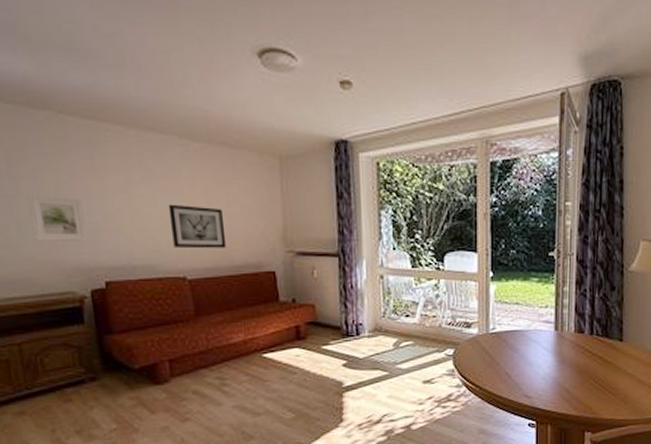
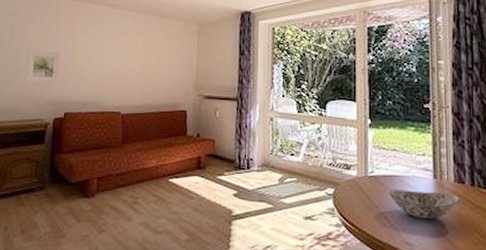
wall art: present [168,204,227,249] -> none [115,57,154,91]
decorative bowl: none [508,344,578,372] -> present [387,189,459,220]

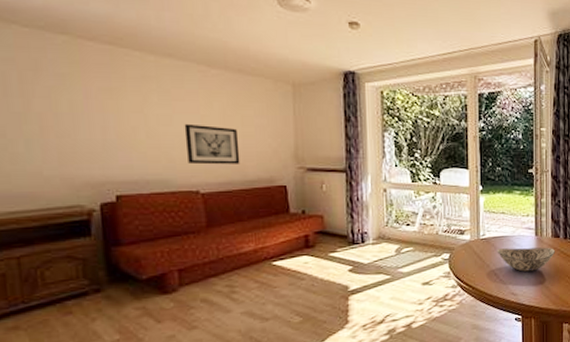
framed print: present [26,49,60,83] -> none [39,112,100,158]
wall art: none [115,57,154,91] -> present [184,123,240,165]

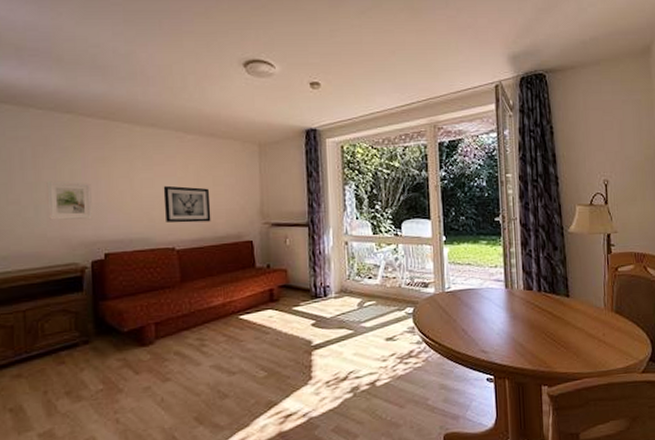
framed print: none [39,112,100,158] -> present [46,181,93,220]
decorative bowl: present [497,247,555,272] -> none [463,300,528,327]

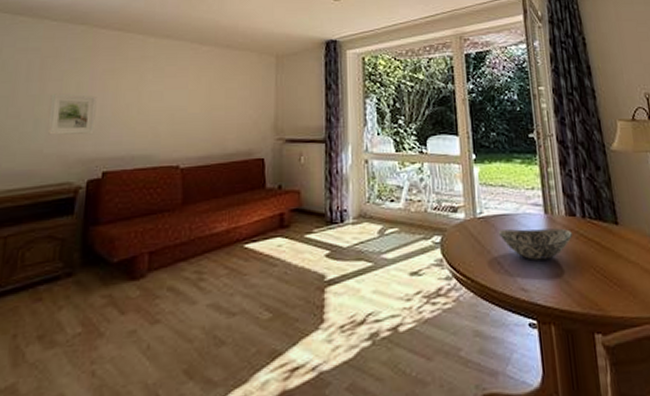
wall art: present [163,185,211,223] -> none [171,98,222,139]
decorative bowl: none [463,300,528,327] -> present [498,228,572,260]

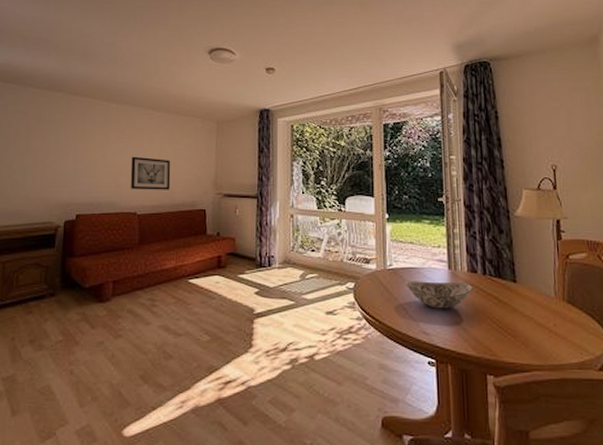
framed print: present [48,93,97,135] -> none [34,149,71,184]
wall art: none [171,98,222,139] -> present [130,156,171,190]

